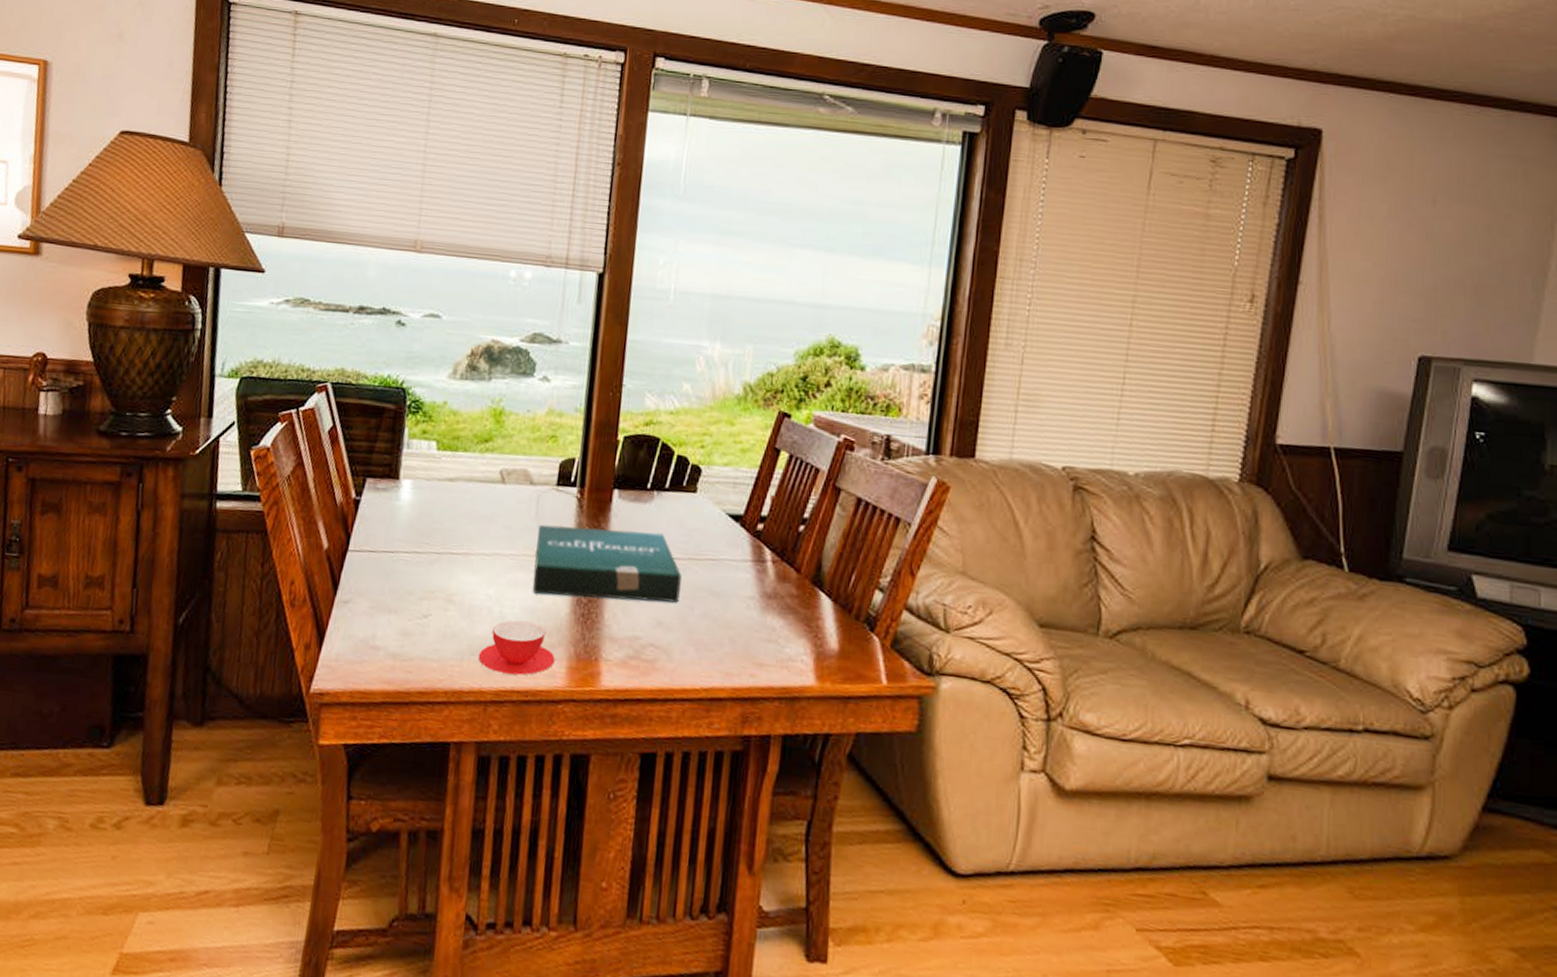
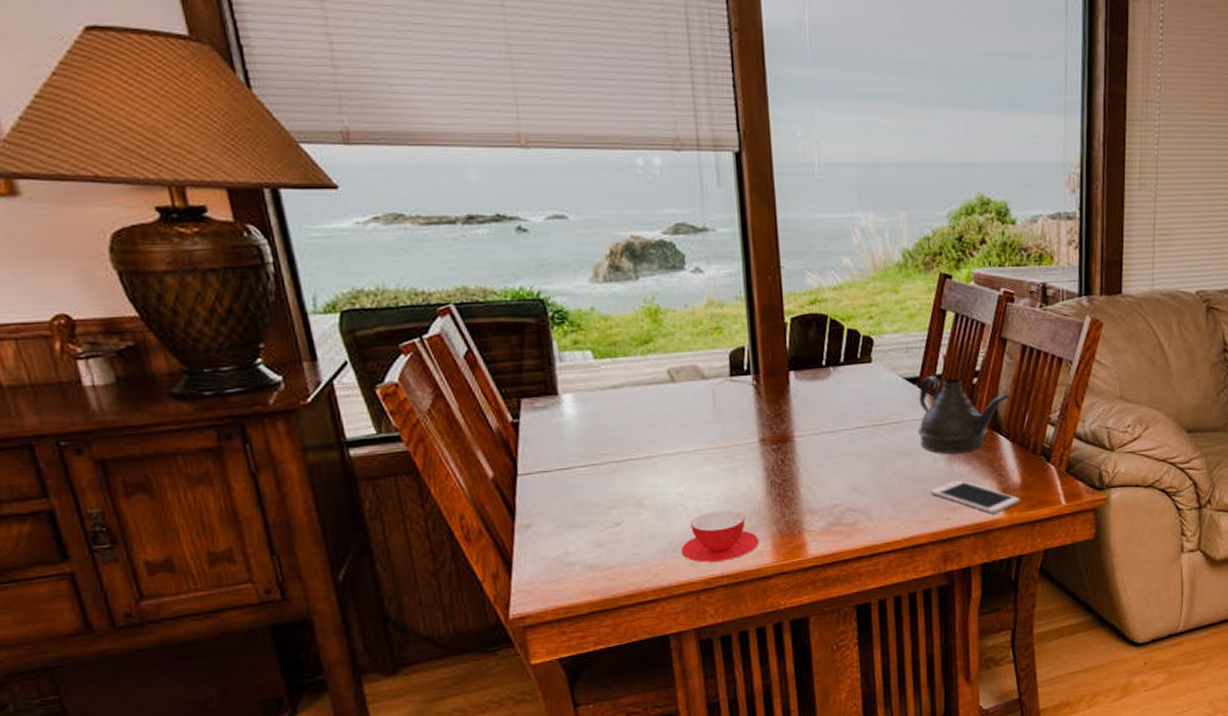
pizza box: present [532,524,682,603] -> none [718,406,870,483]
teapot: none [733,515,838,606] -> present [917,375,1011,454]
cell phone: none [737,633,835,680] -> present [930,479,1020,514]

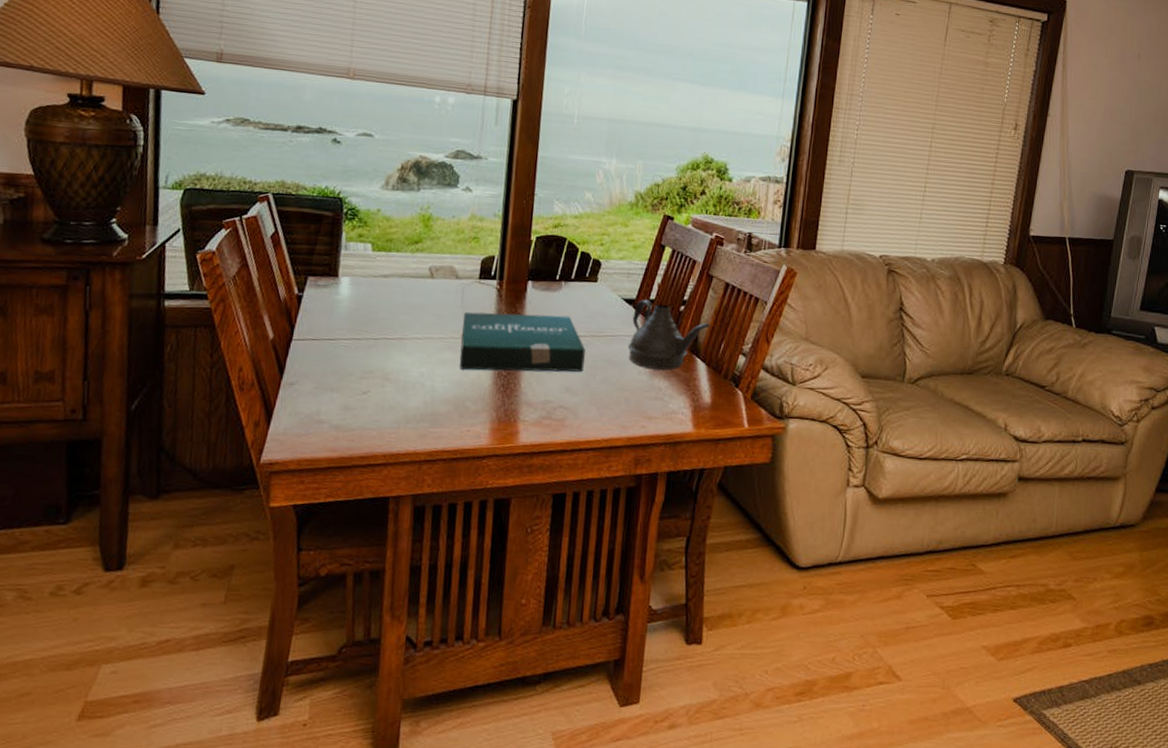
teacup: present [680,510,759,562] -> none [412,392,480,438]
pizza box: none [718,406,870,483] -> present [459,311,585,372]
cell phone: present [930,479,1020,514] -> none [631,392,708,428]

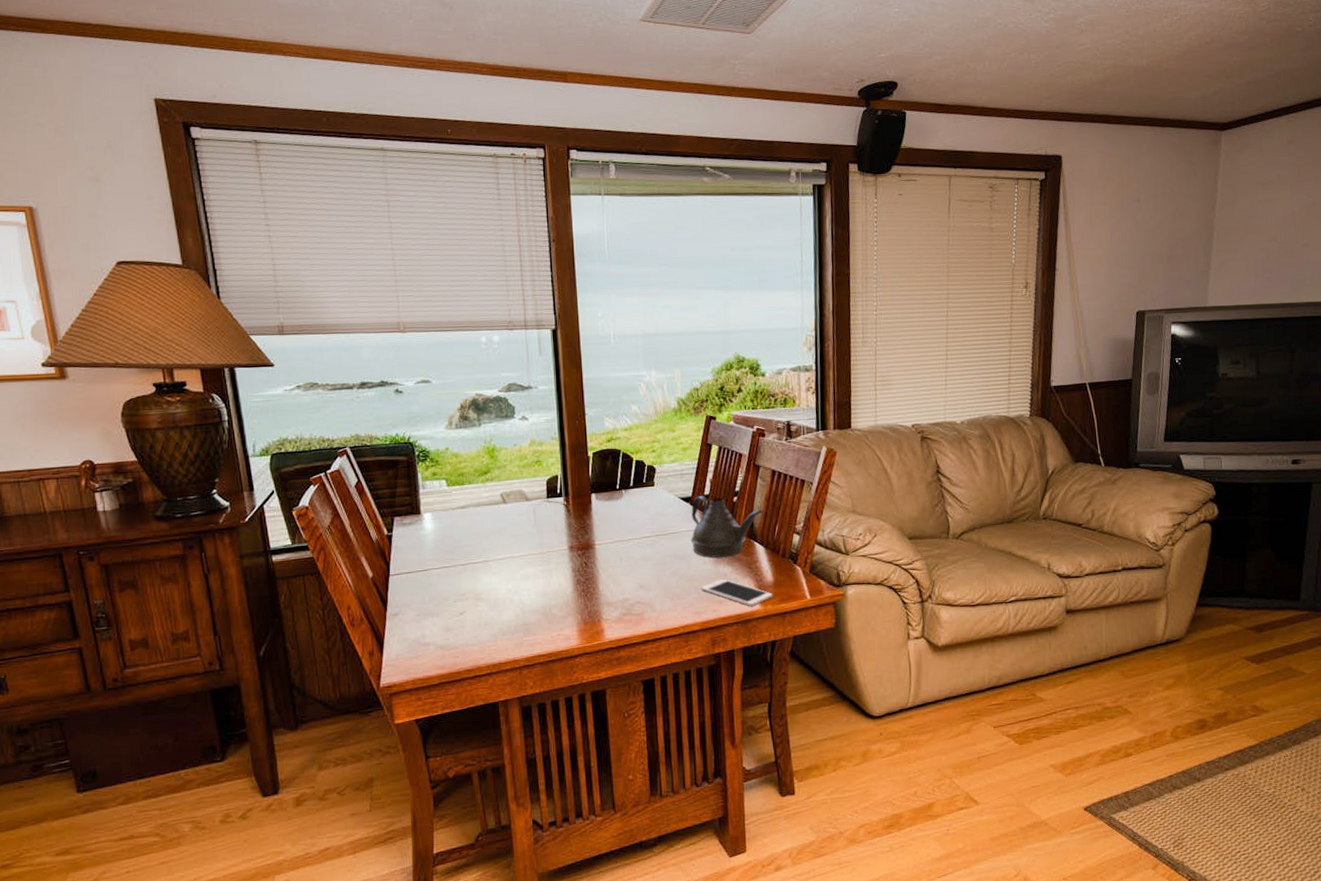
pizza box: present [459,311,585,372] -> none [538,520,653,581]
cell phone: none [631,392,708,428] -> present [701,578,773,607]

